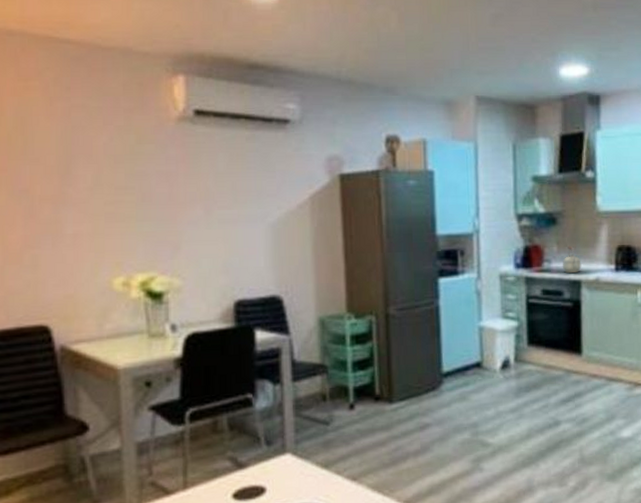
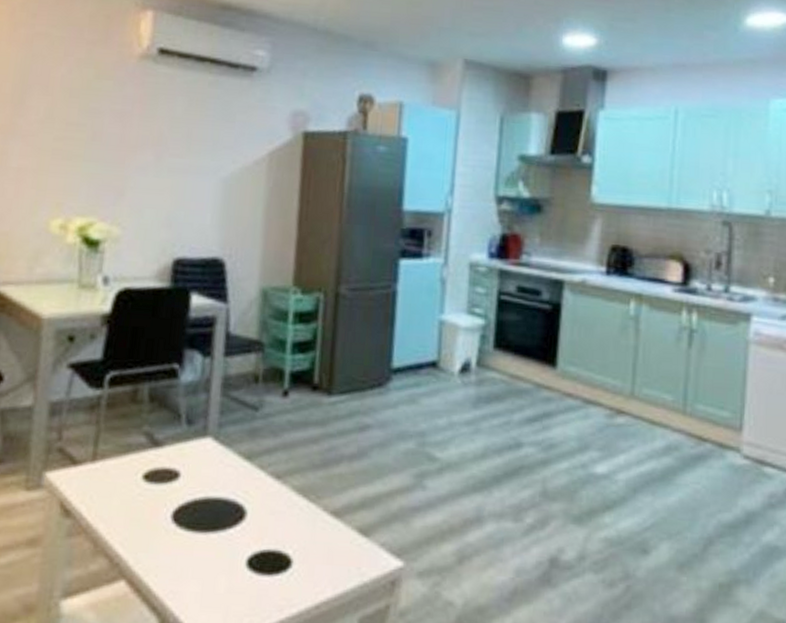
kettle: present [562,245,582,274] -> none [543,239,567,272]

